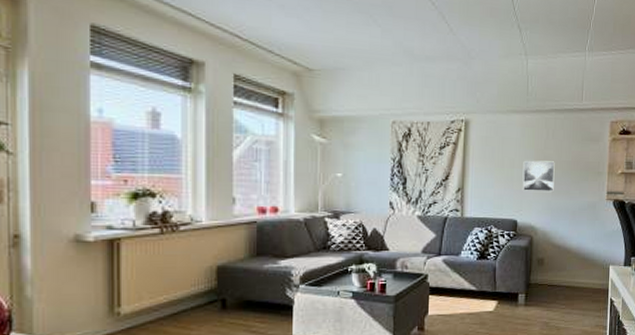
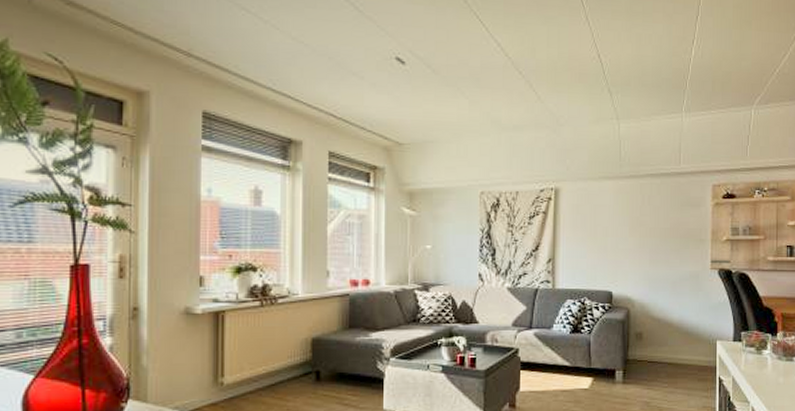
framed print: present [522,160,555,191] -> none [617,228,652,261]

